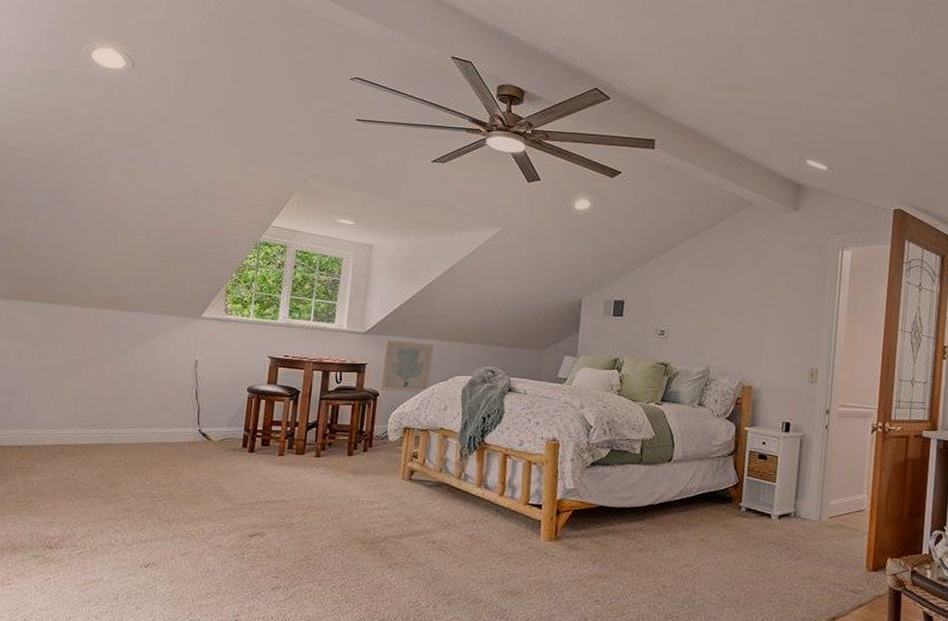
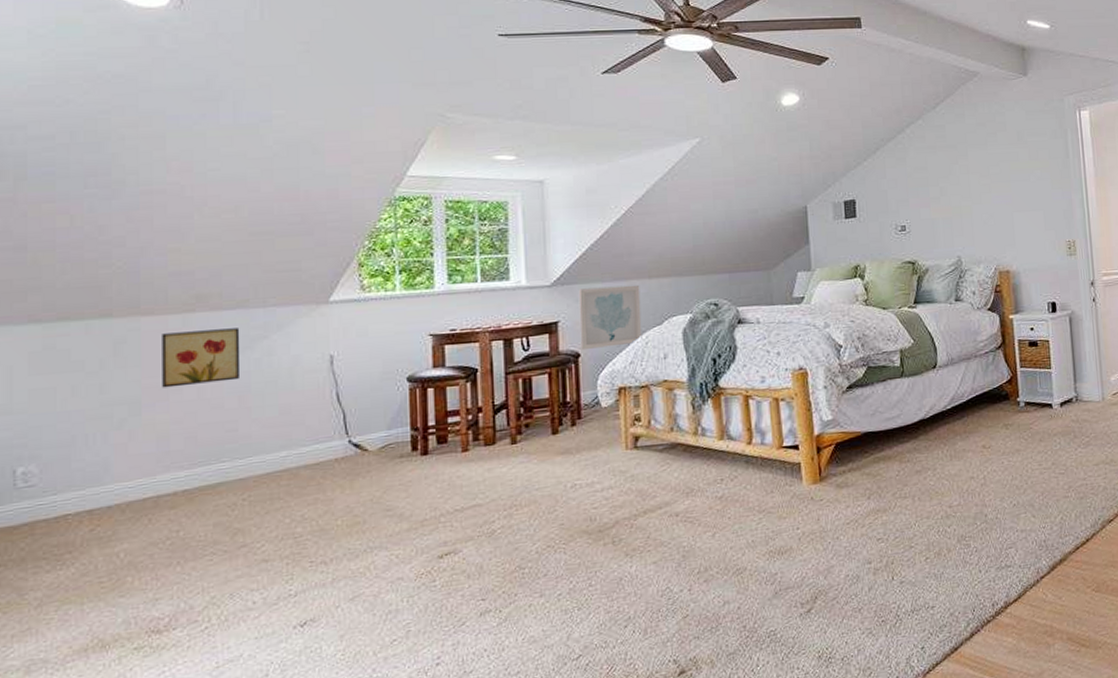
wall art: none [79,322,137,367] -> present [162,328,241,388]

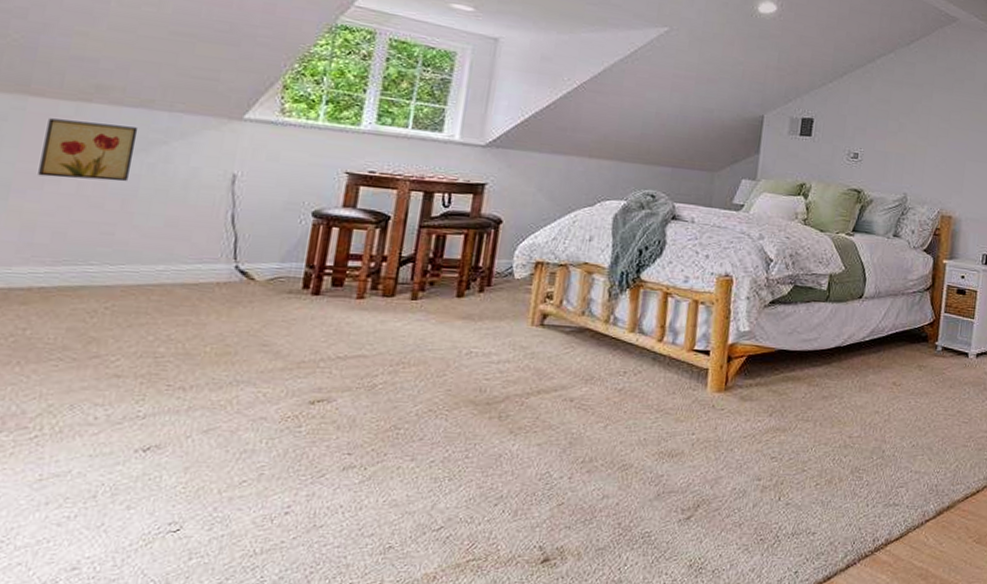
wall art: present [578,284,643,351] -> none [504,155,578,220]

